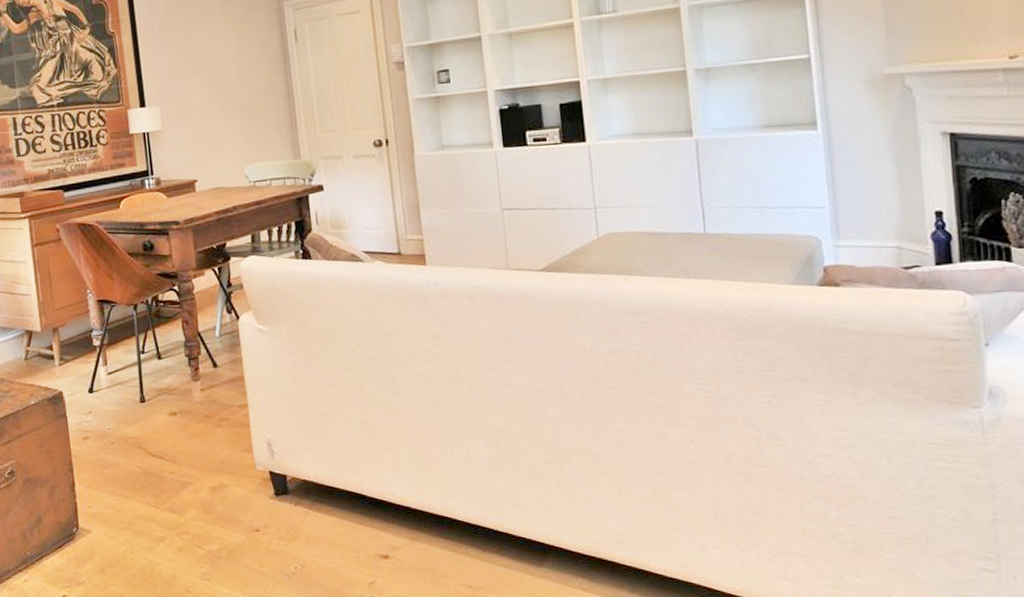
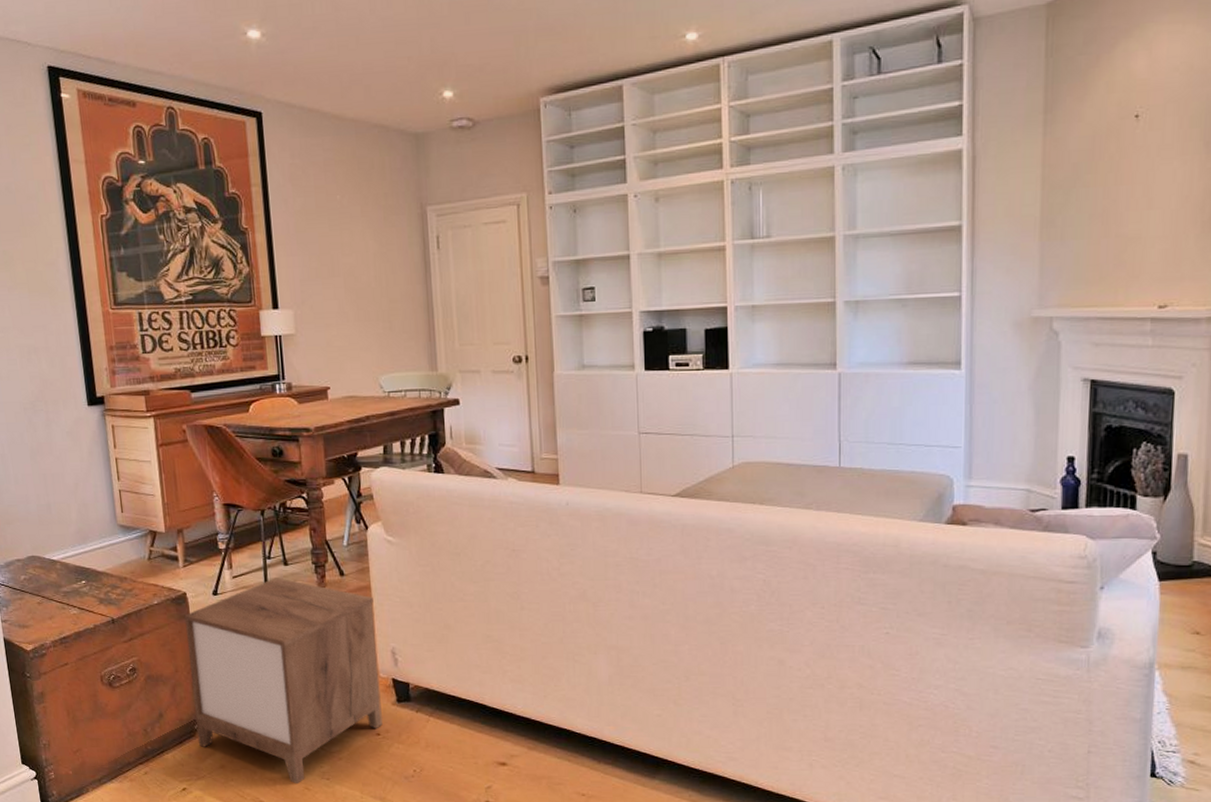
nightstand: none [61,372,261,587] -> present [184,578,383,785]

